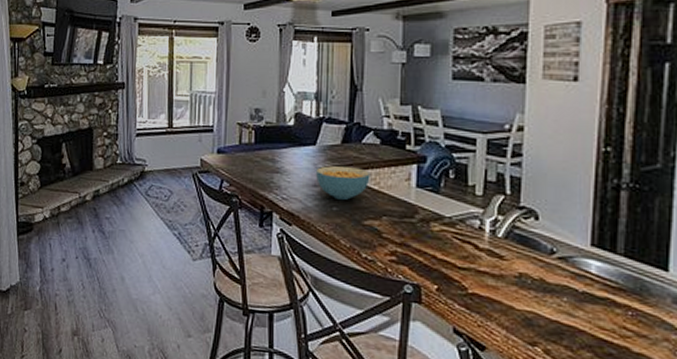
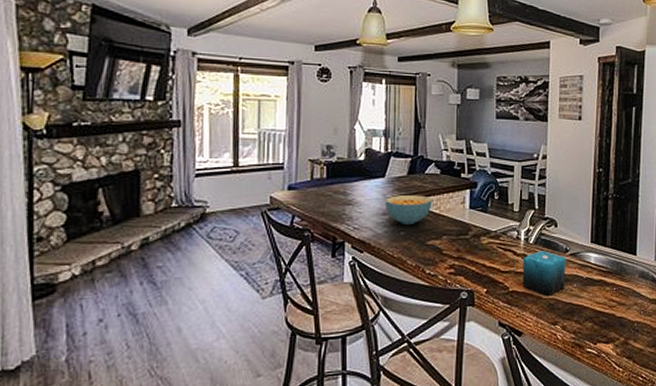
candle: none [486,248,552,307] -> present [522,250,566,296]

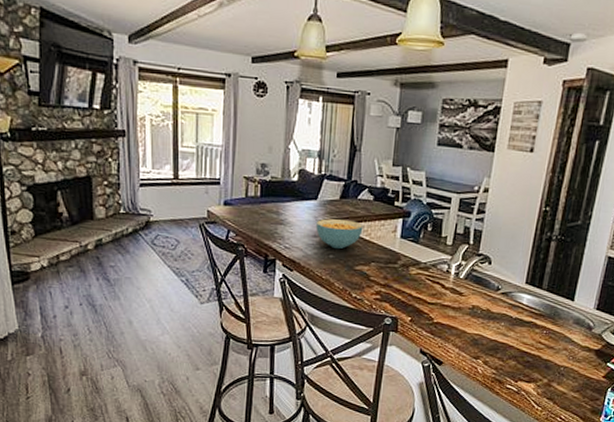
candle: present [522,250,566,296] -> none [448,286,497,331]

